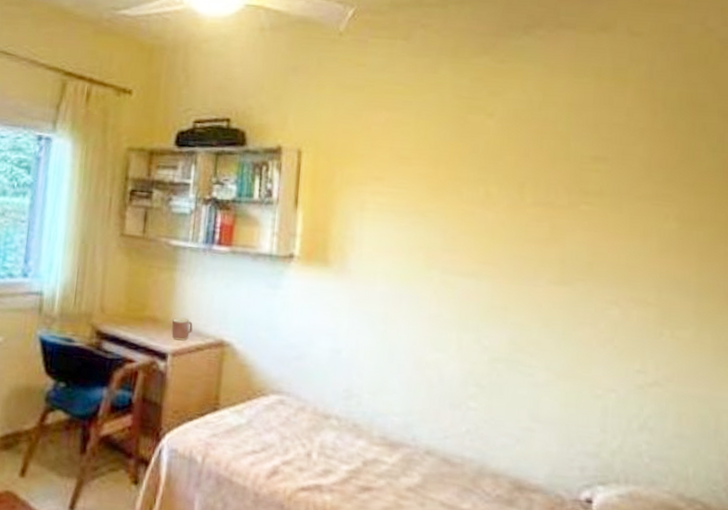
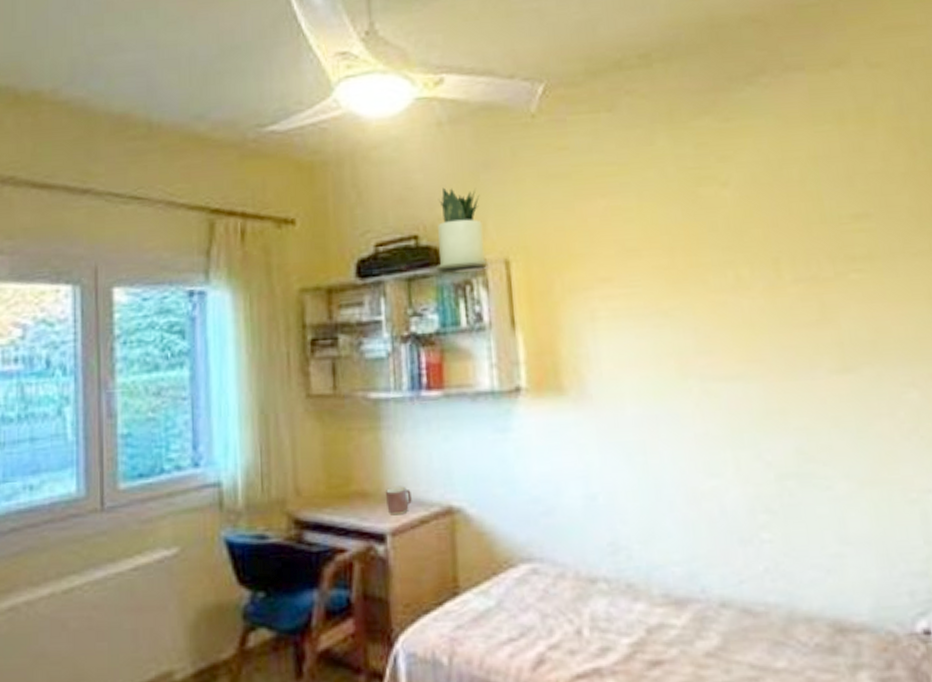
planter: none [240,82,286,155] -> present [435,187,491,273]

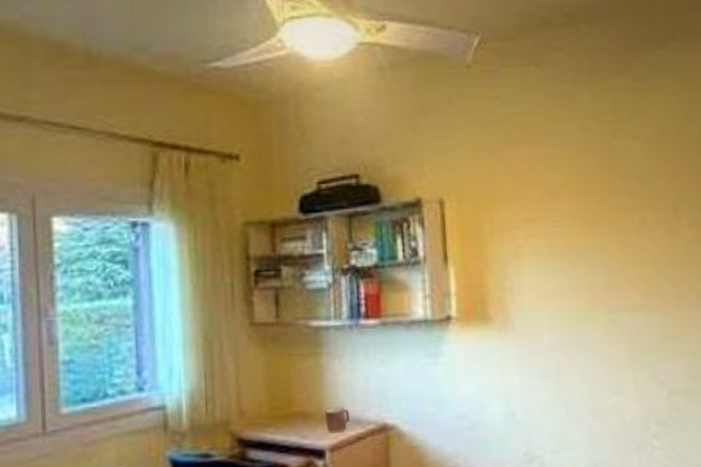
planter: present [435,187,491,273] -> none [374,130,427,211]

